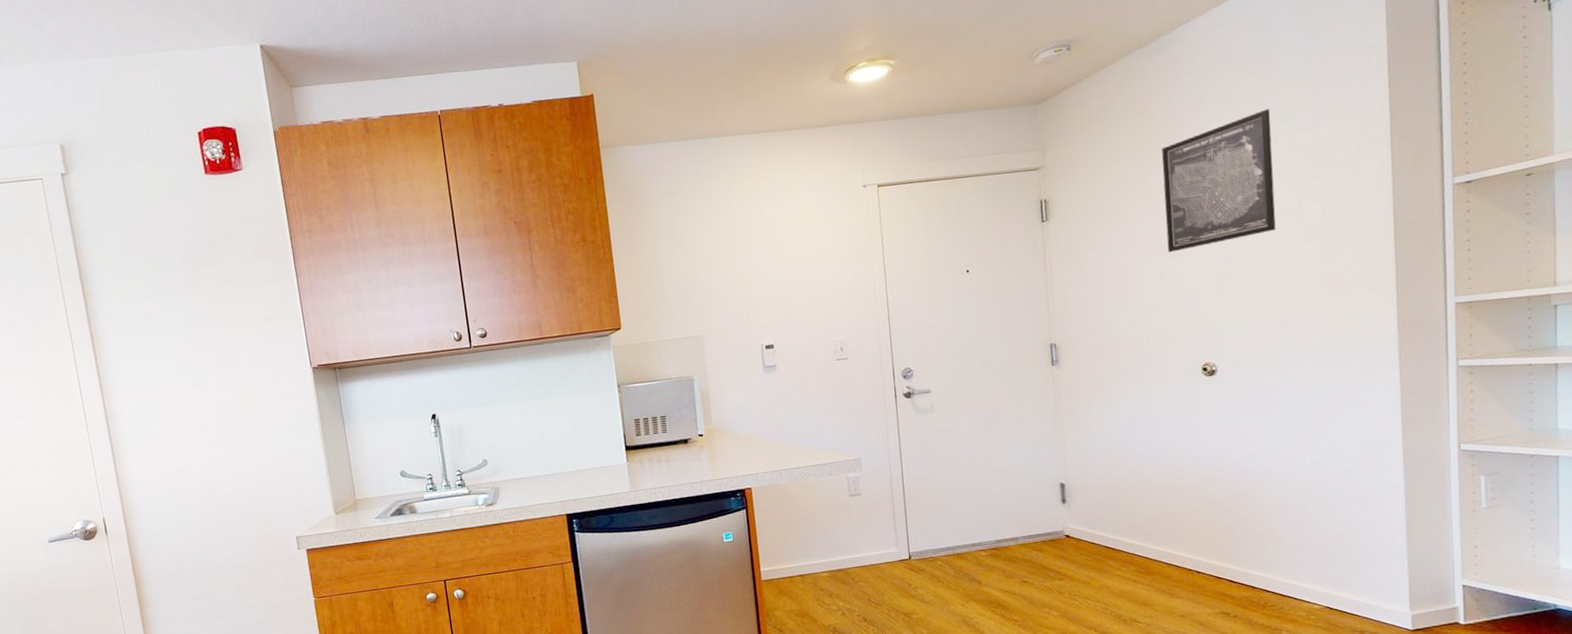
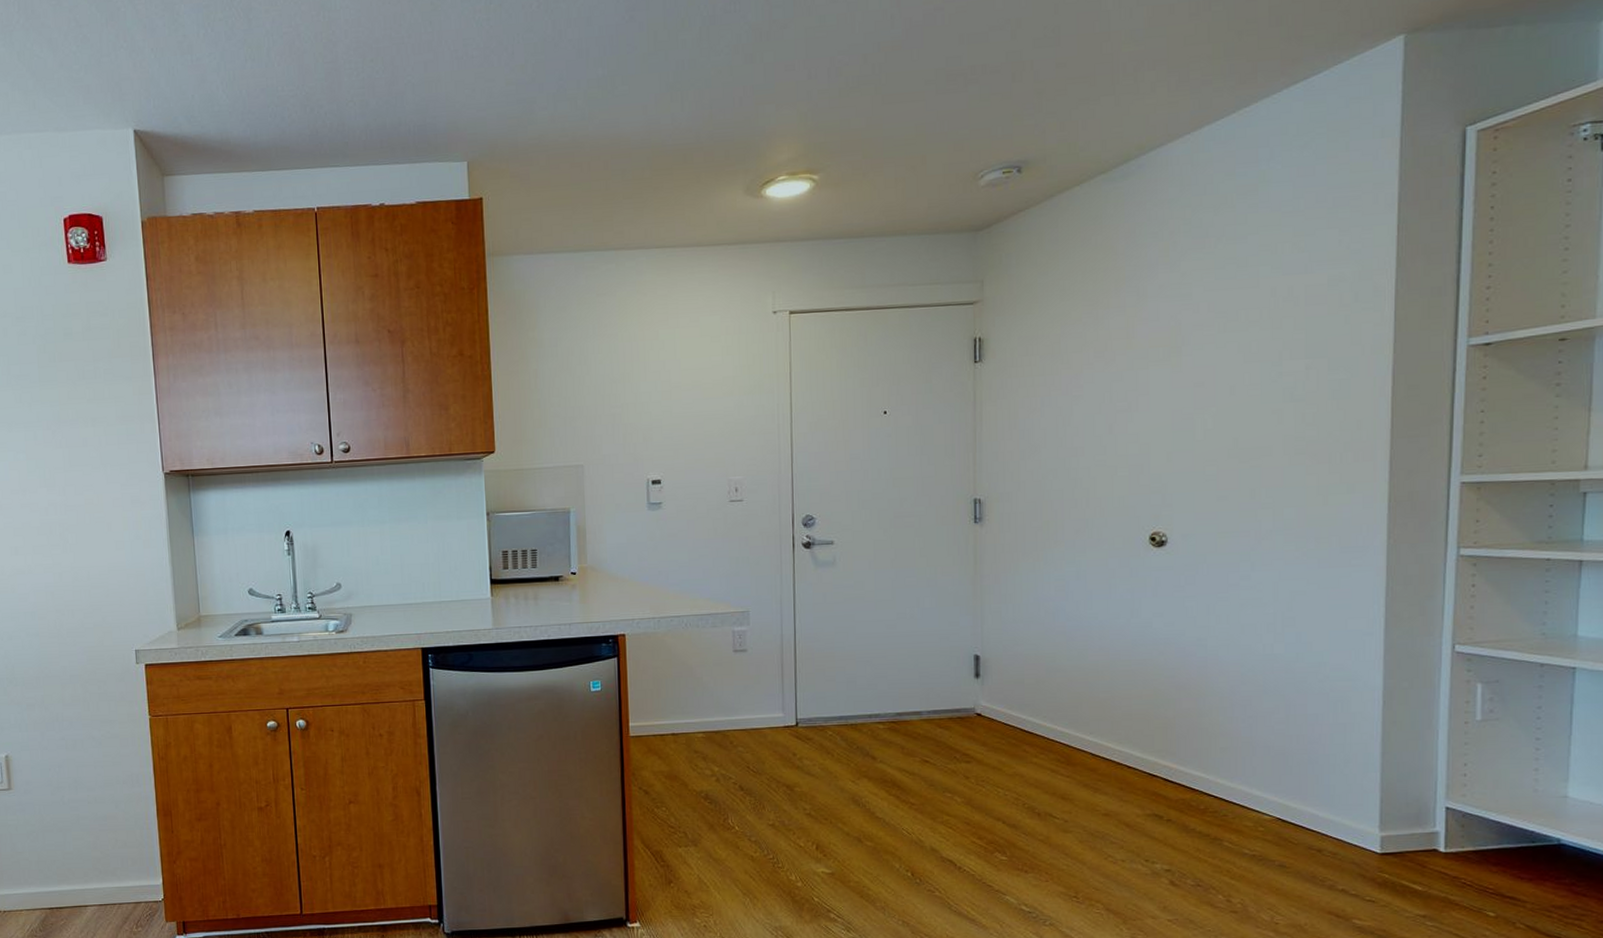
wall art: present [1162,109,1276,253] -> none [1118,248,1252,405]

